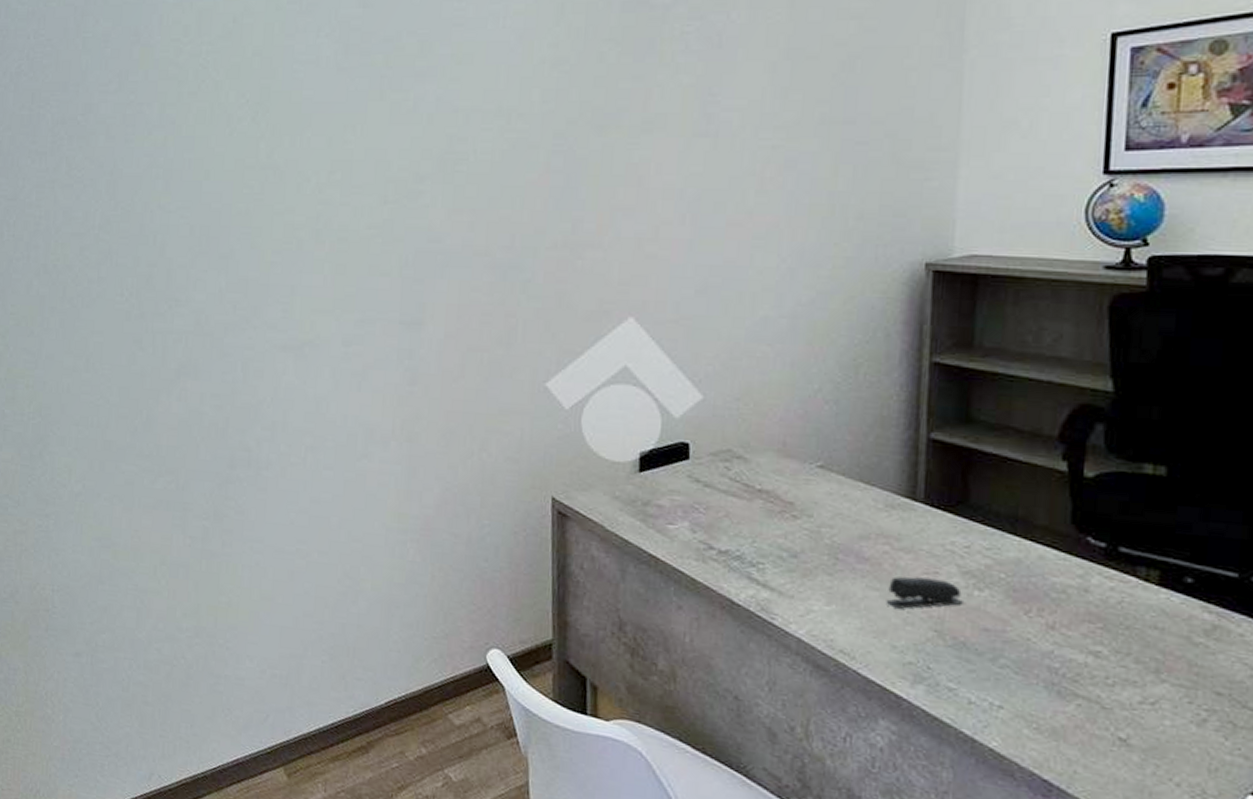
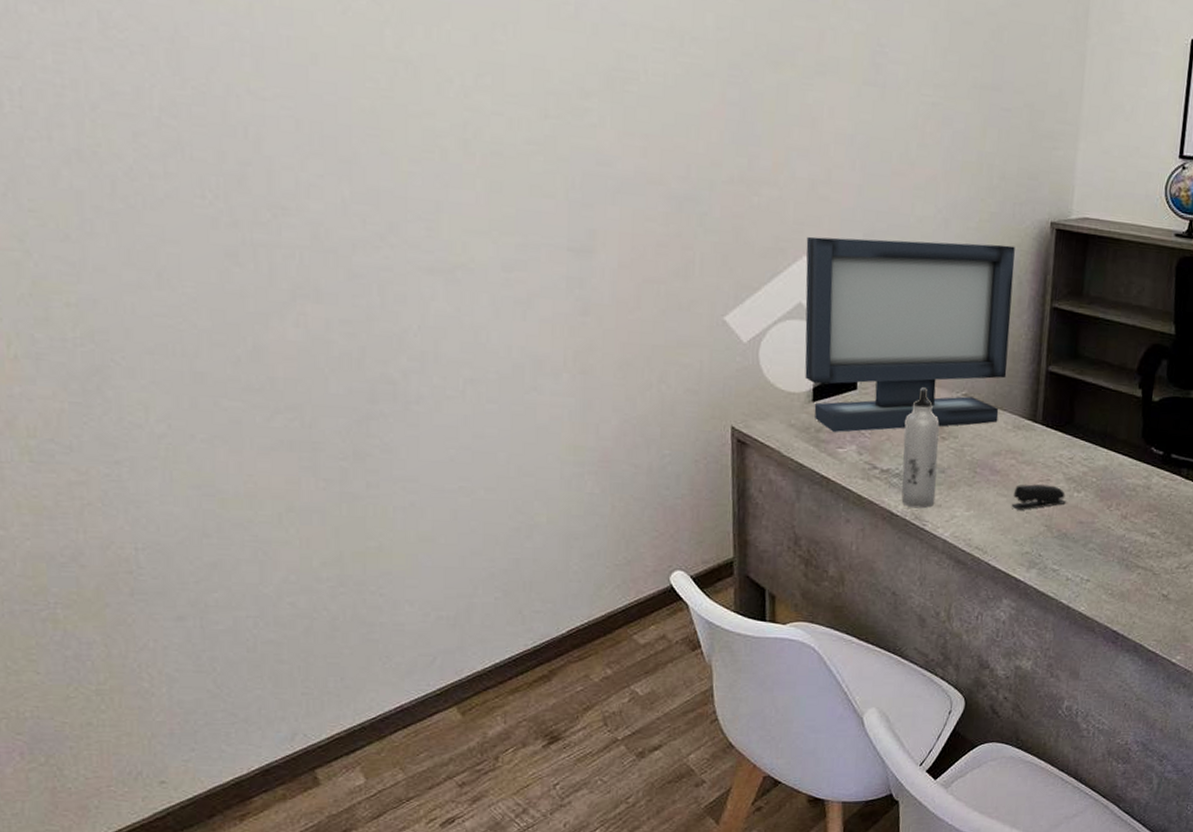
monitor: none [630,292,880,507] -> present [804,236,1015,433]
water bottle: none [744,457,789,599] -> present [901,387,939,509]

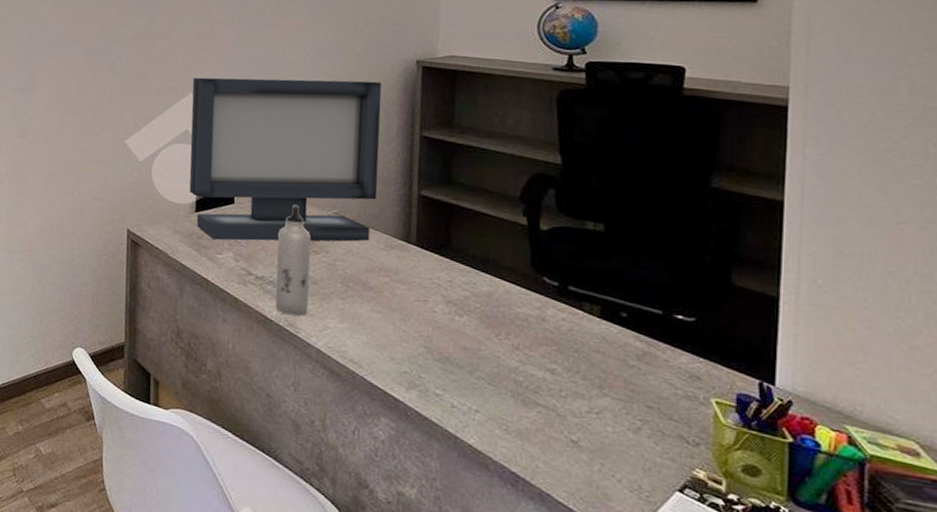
stapler: present [1011,484,1066,510] -> none [386,303,447,329]

